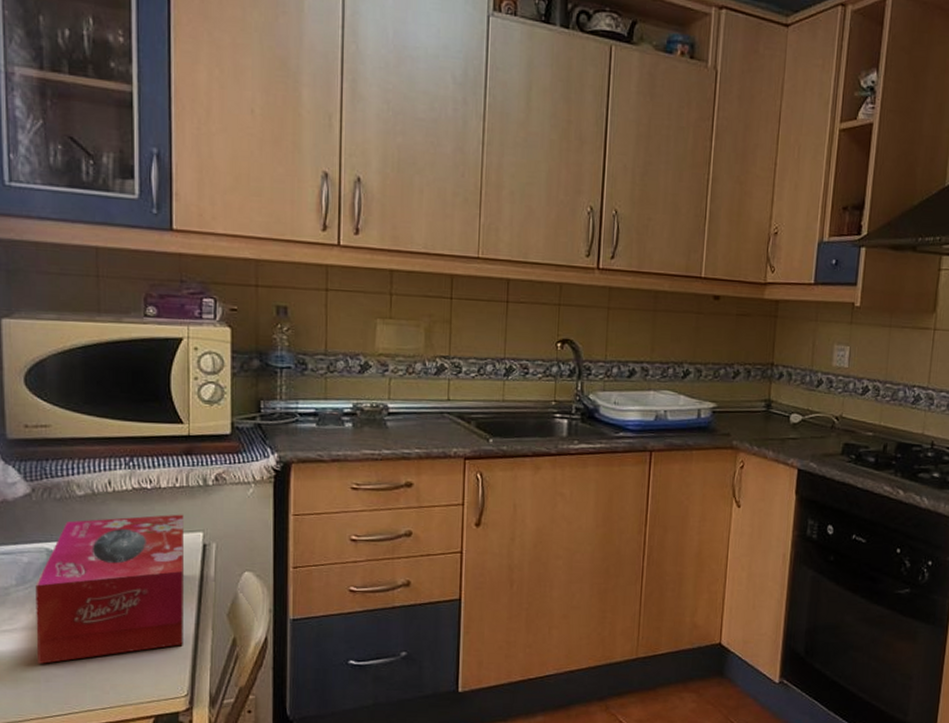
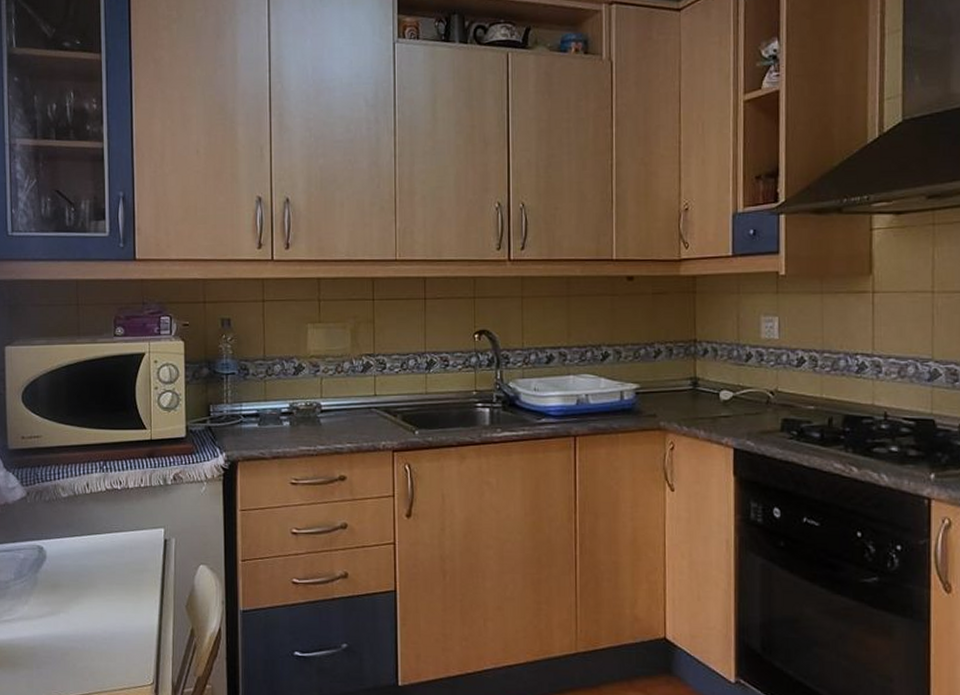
tissue box: present [35,514,185,664] -> none [29,512,149,652]

